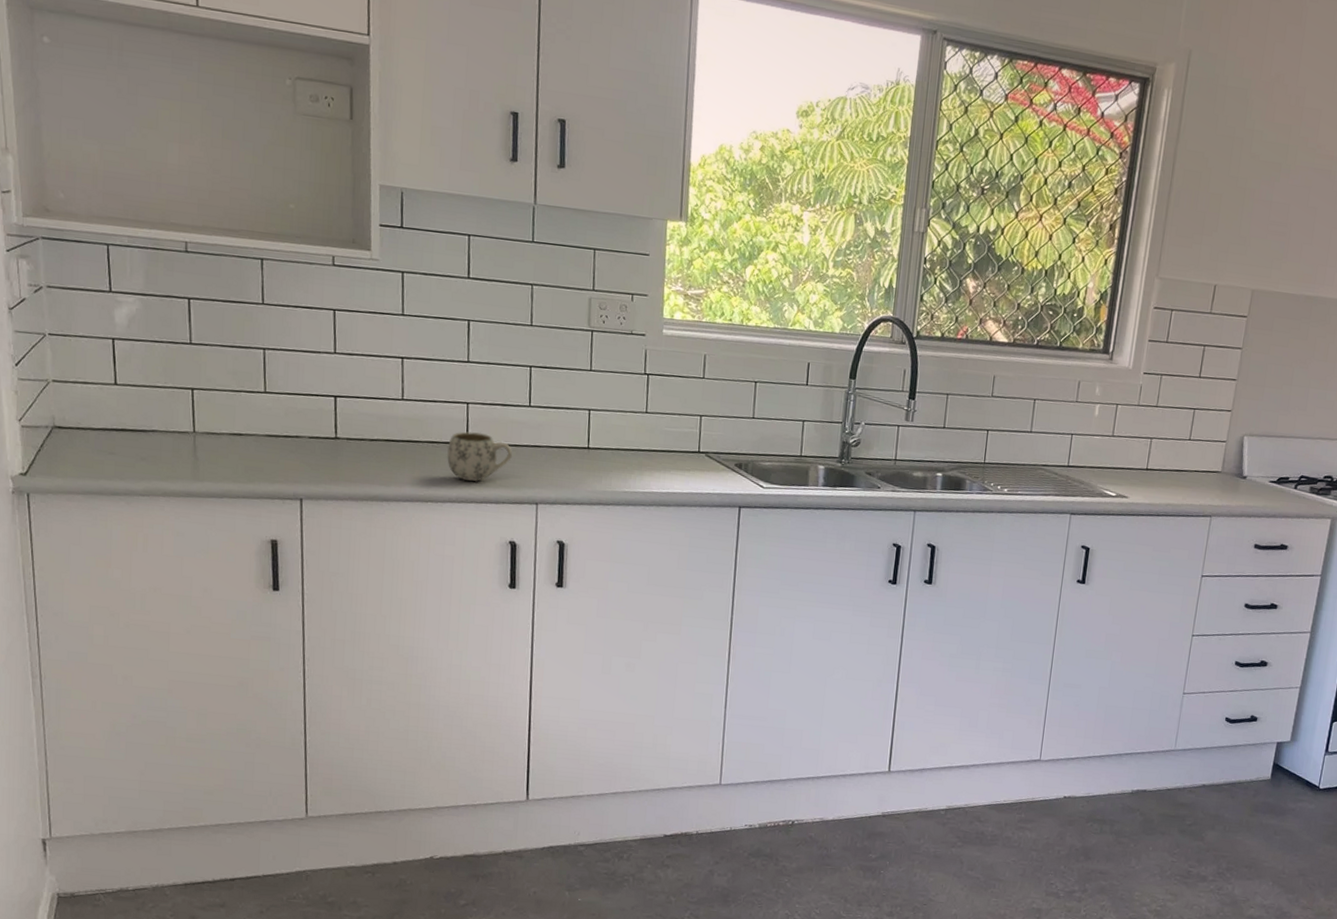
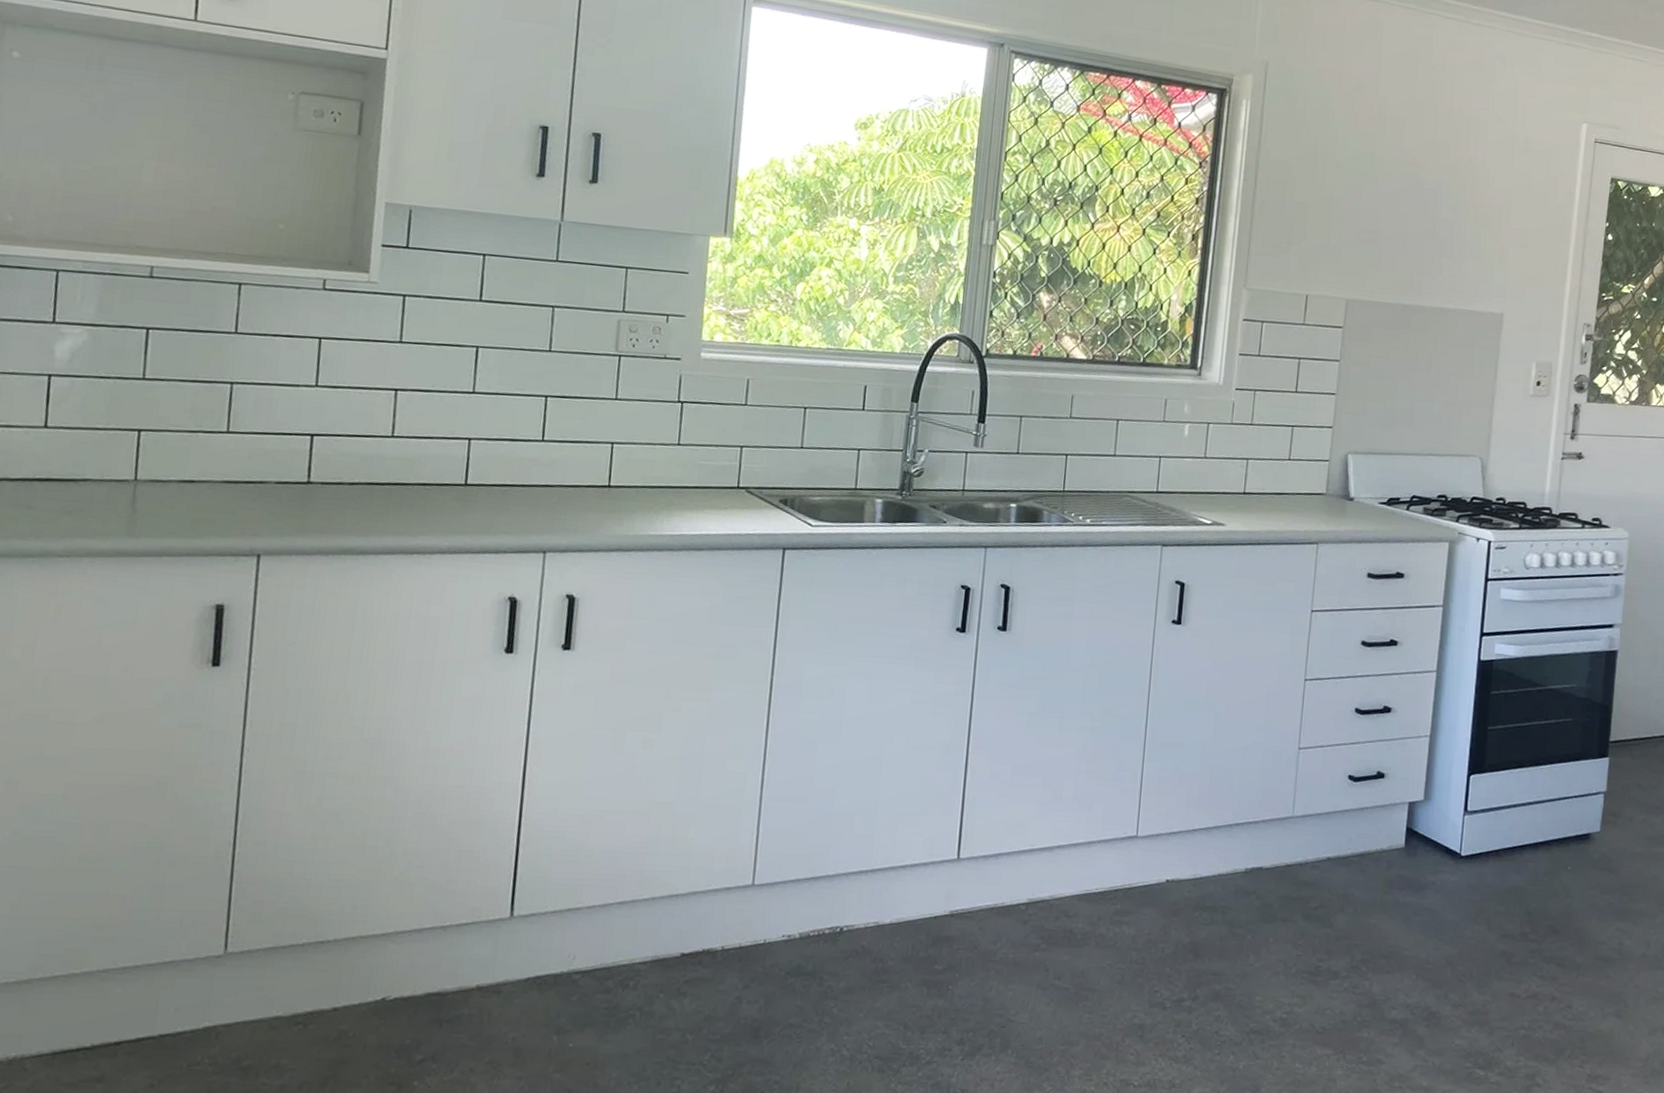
mug: present [446,431,513,482] -> none [440,471,520,528]

